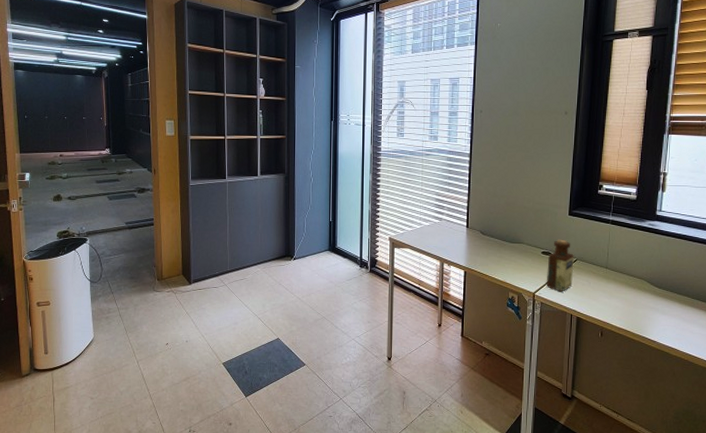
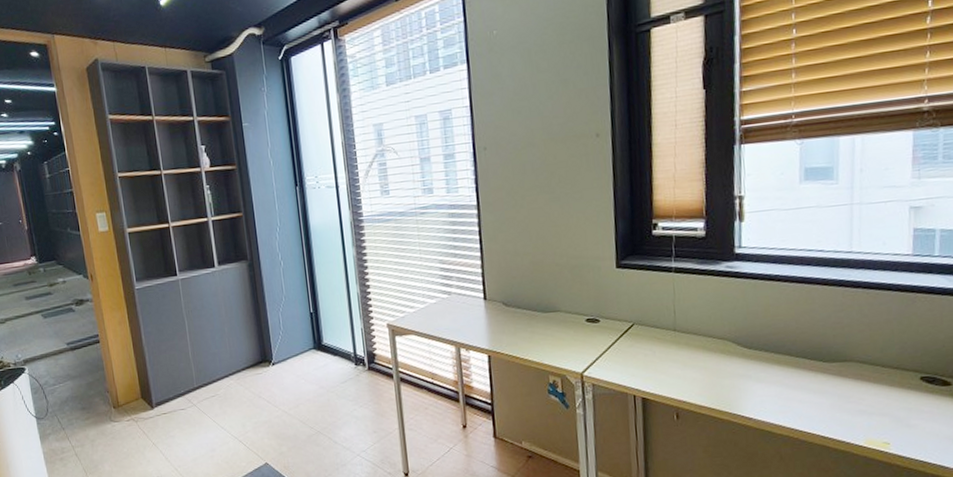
bottle: present [547,239,574,291] -> none [595,300,631,367]

